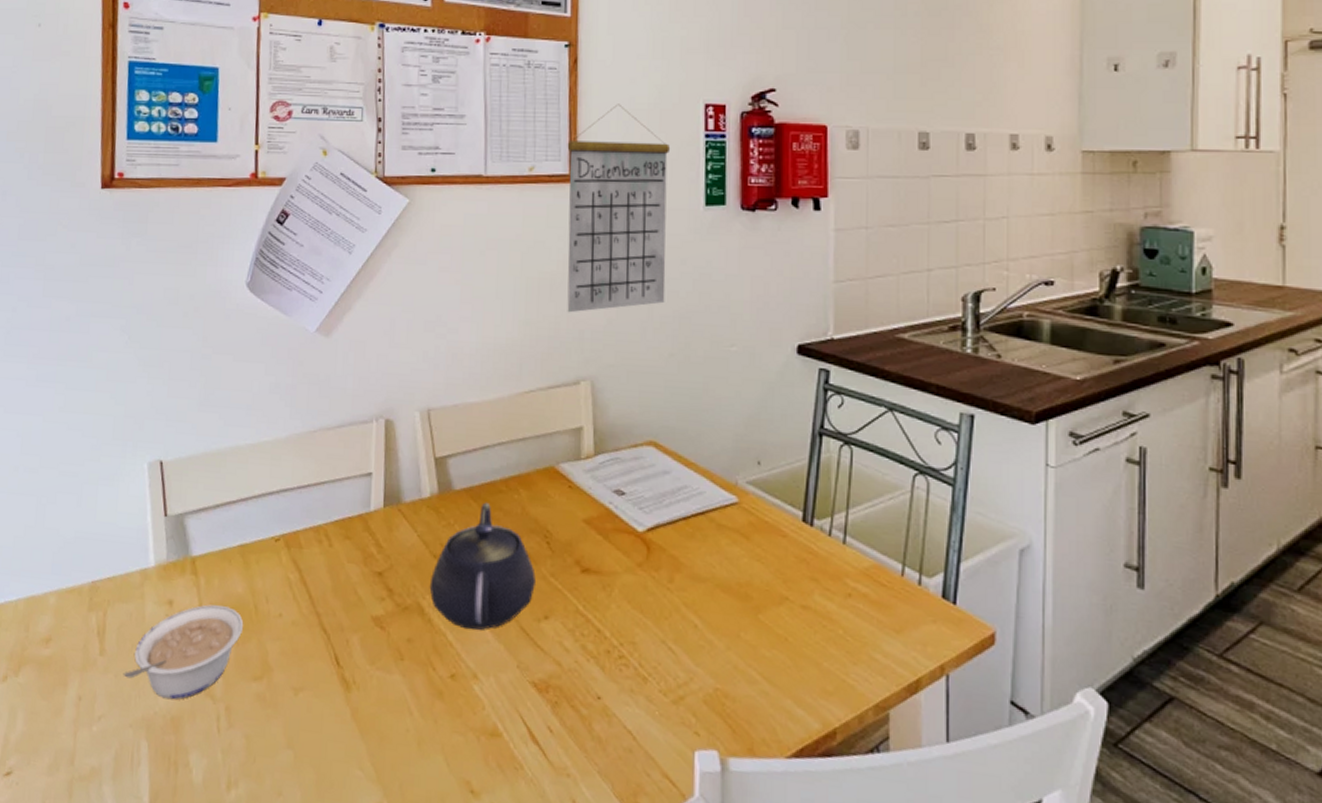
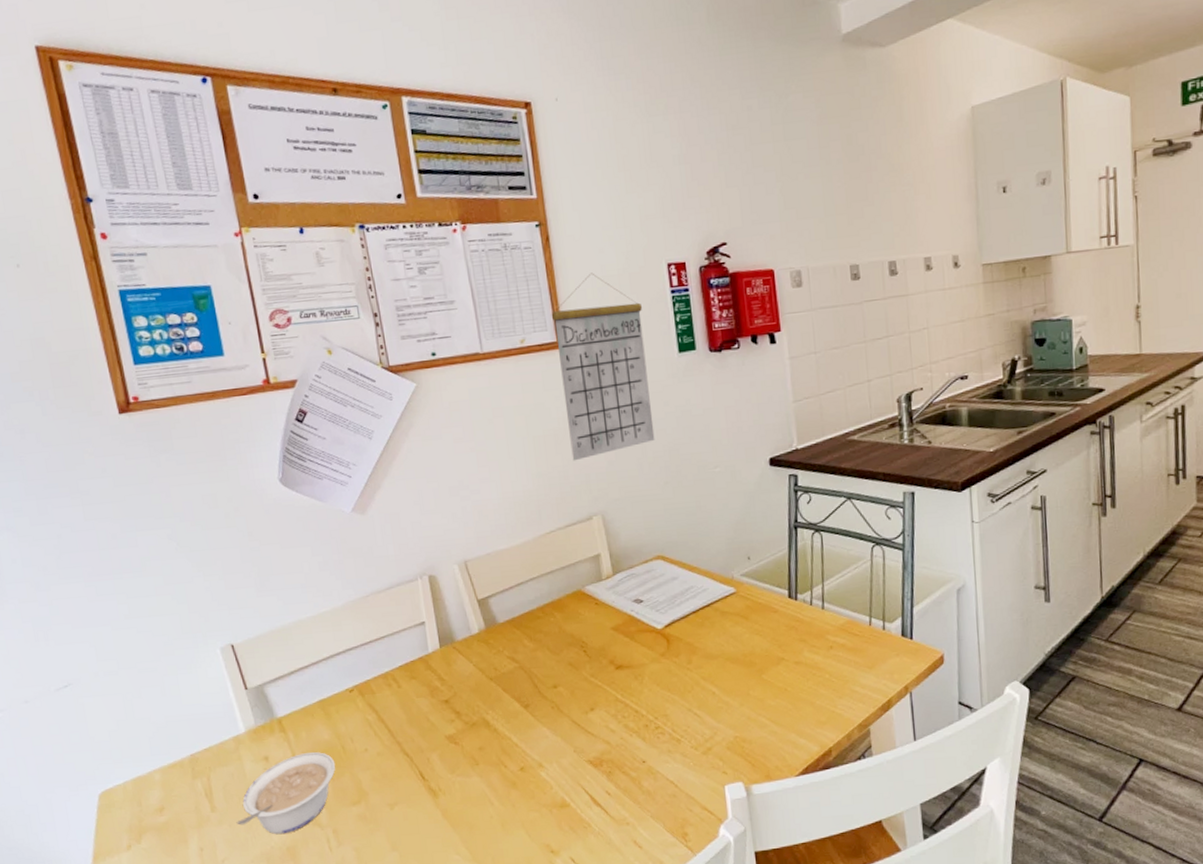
teapot: present [429,502,536,630] -> none [490,628,579,731]

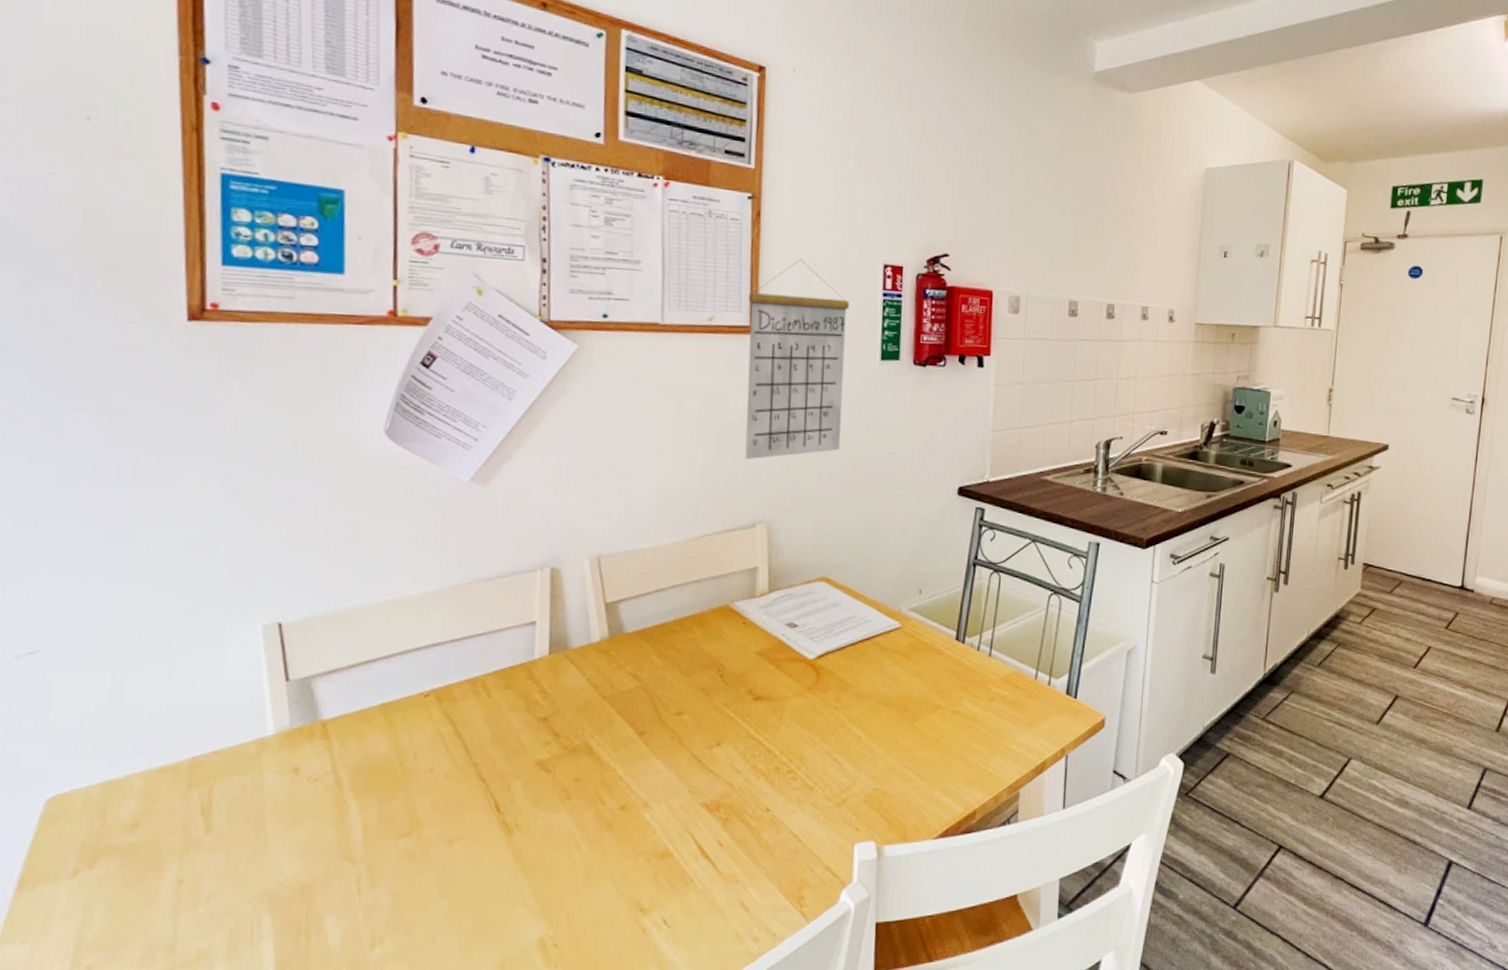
legume: present [236,752,336,835] -> none [237,768,388,869]

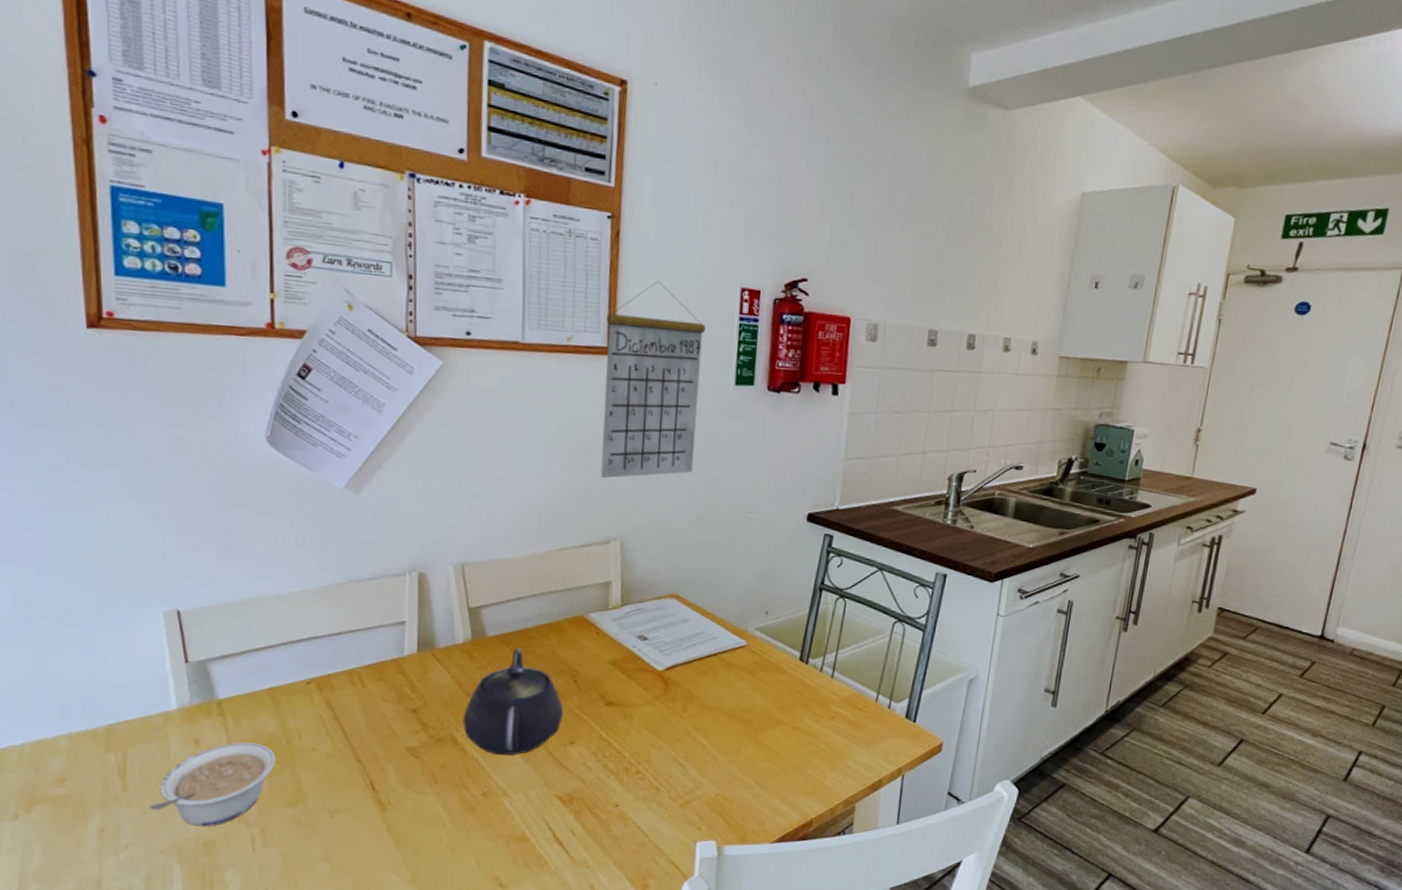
legume: none [237,768,388,869] -> present [149,742,276,827]
teapot: none [598,642,709,763] -> present [462,647,563,756]

